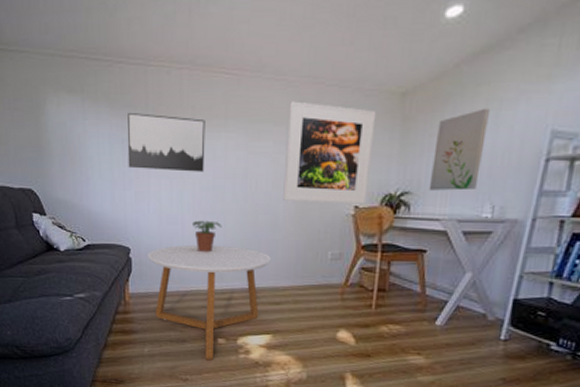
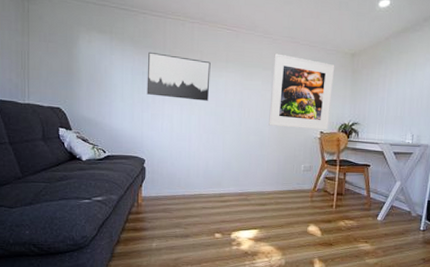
coffee table: present [147,244,272,360] -> none [159,157,260,251]
potted plant: present [193,220,222,253] -> none [198,138,222,164]
wall art: present [428,108,490,191] -> none [370,68,408,123]

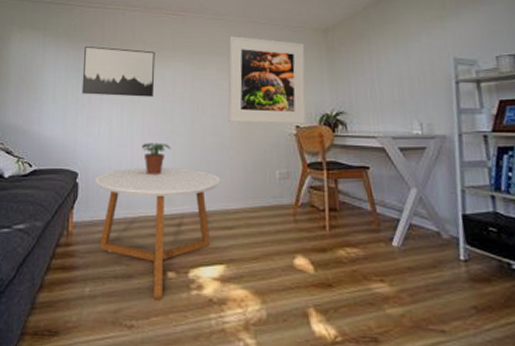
coffee table: none [159,157,260,251] -> present [94,167,221,299]
potted plant: none [198,138,222,164] -> present [142,142,171,176]

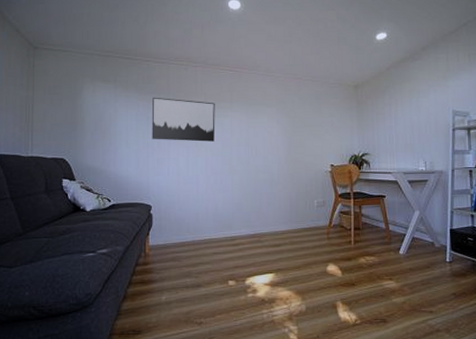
coffee table: present [94,167,221,299] -> none [166,199,271,301]
potted plant: present [142,142,171,176] -> none [206,179,230,207]
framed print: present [228,36,306,124] -> none [277,90,339,163]

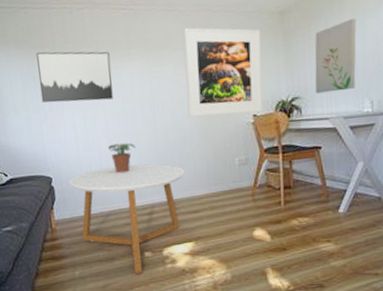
coffee table: none [166,199,271,301] -> present [68,164,186,274]
potted plant: none [206,179,230,207] -> present [108,142,136,174]
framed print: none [277,90,339,163] -> present [183,27,263,117]
wall art: none [381,96,413,152] -> present [314,18,357,94]

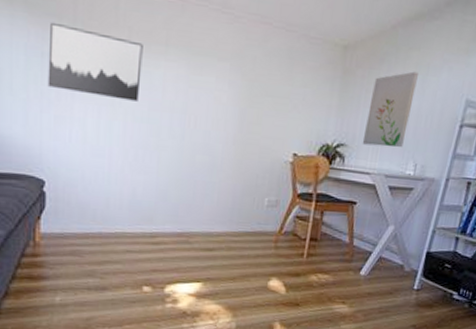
coffee table: present [68,164,186,274] -> none [65,181,208,310]
potted plant: present [108,142,136,174] -> none [122,154,156,192]
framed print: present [183,27,263,117] -> none [222,37,320,153]

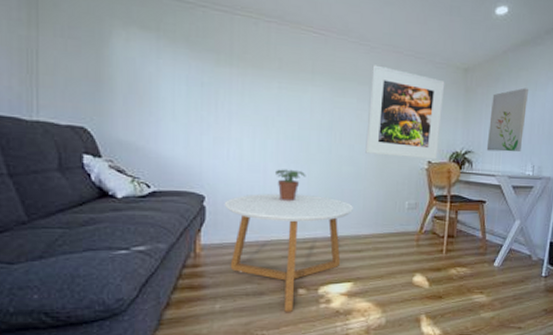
wall art: present [47,21,143,101] -> none [207,56,292,122]
coffee table: none [65,181,208,310] -> present [224,193,354,312]
potted plant: none [122,154,156,192] -> present [276,169,306,202]
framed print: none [222,37,320,153] -> present [365,65,445,160]

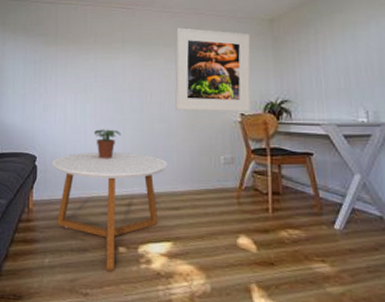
wall art: present [486,88,528,152] -> none [304,29,349,99]

